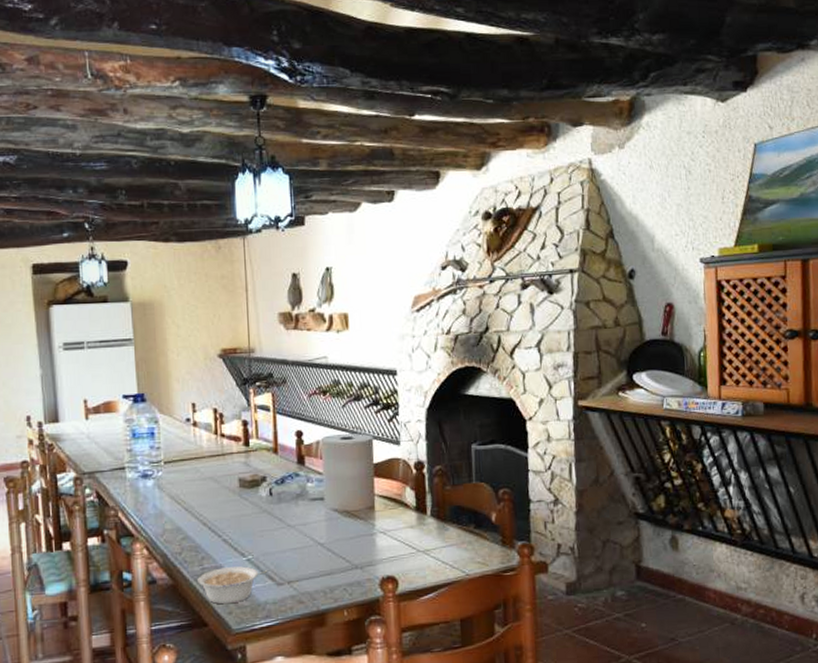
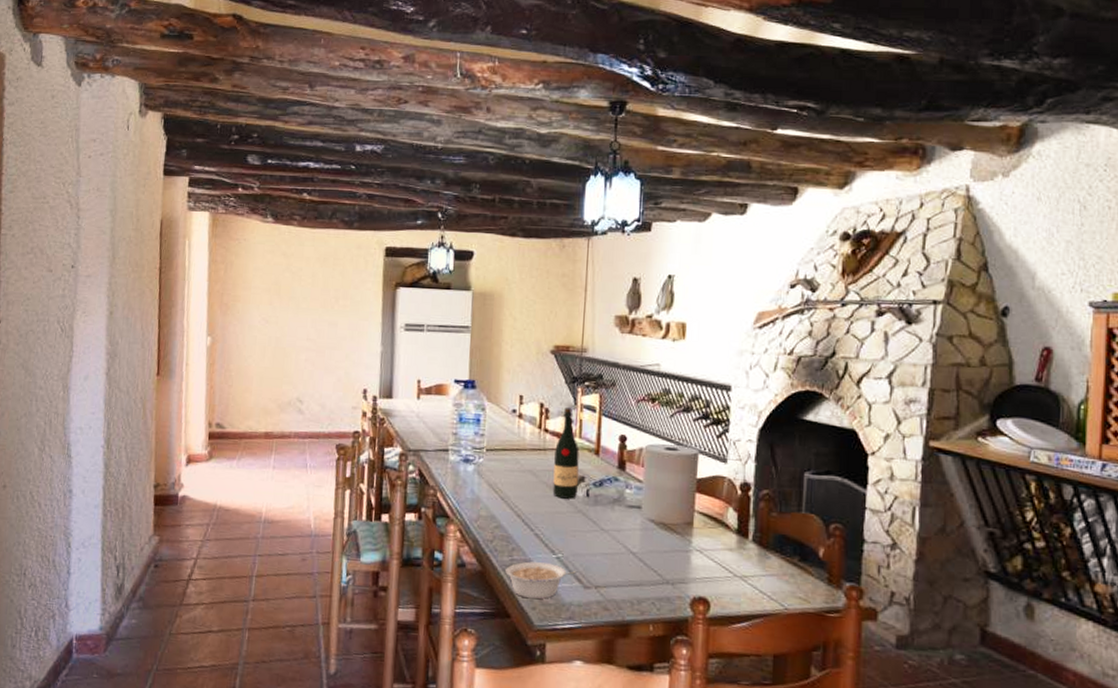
wine bottle: none [233,410,260,501] -> present [552,408,579,499]

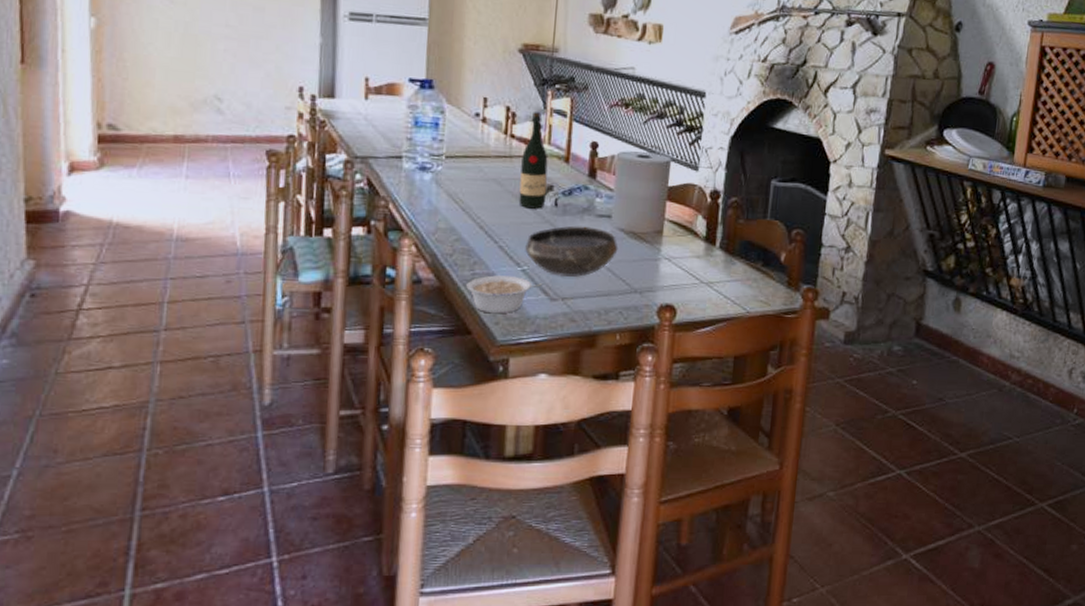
bowl: none [559,515,649,566] -> present [525,225,618,277]

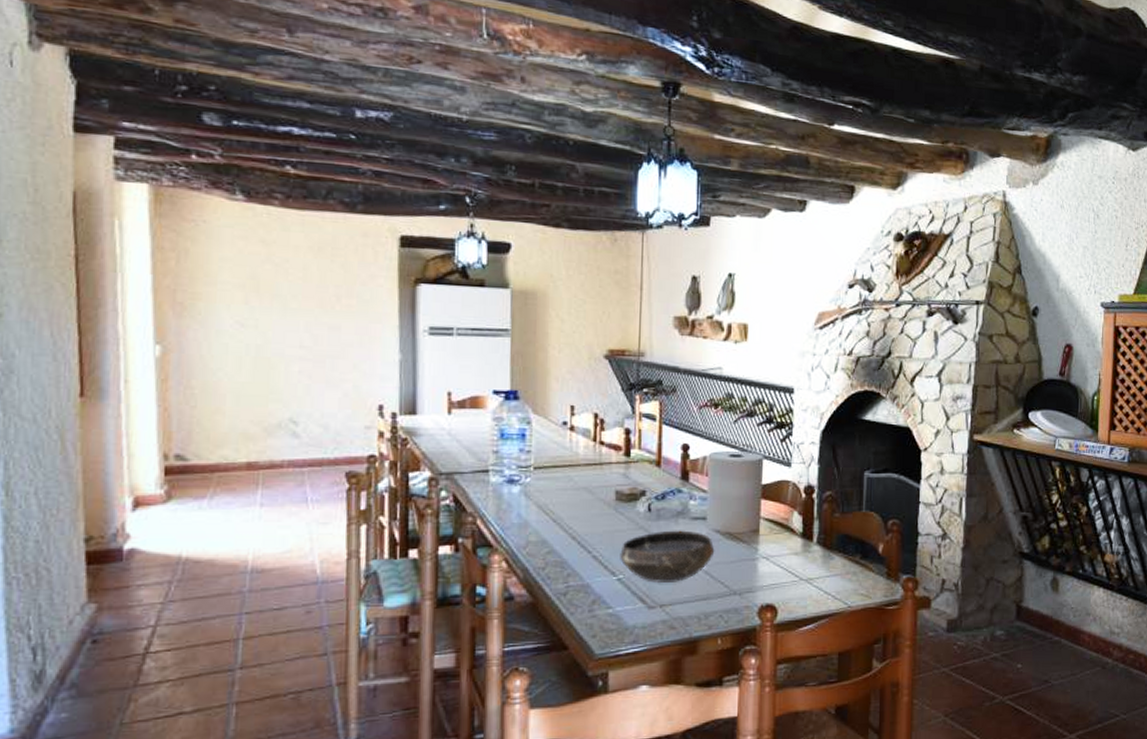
legume: present [466,275,544,314] -> none [561,586,641,627]
wine bottle: present [519,112,548,209] -> none [611,417,639,515]

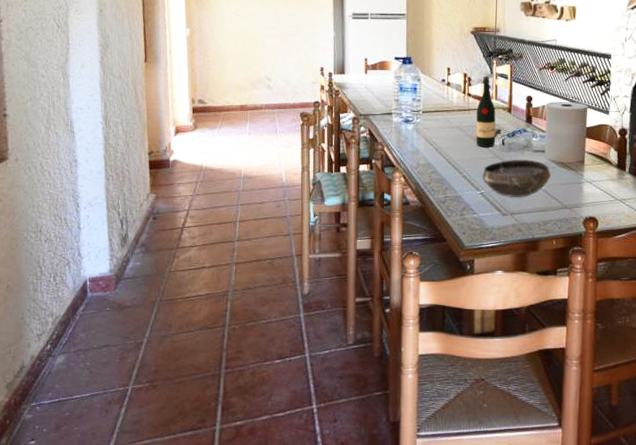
wine bottle: none [611,417,639,515] -> present [476,76,496,147]

